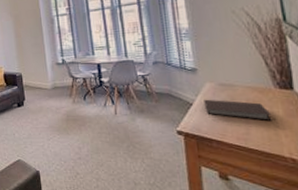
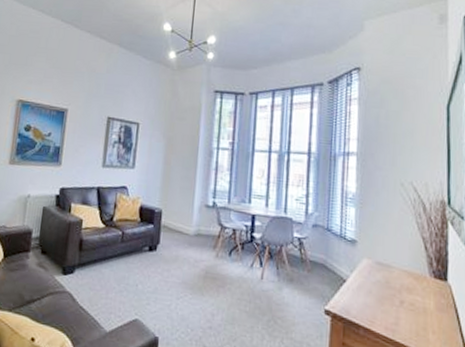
notebook: present [204,99,272,120] -> none [358,277,423,312]

